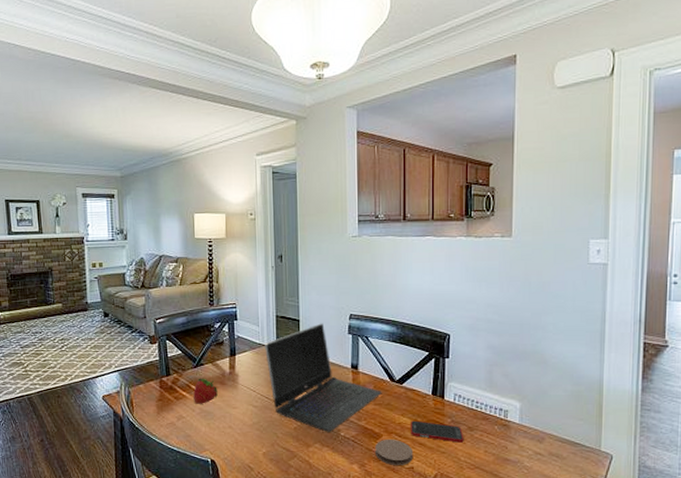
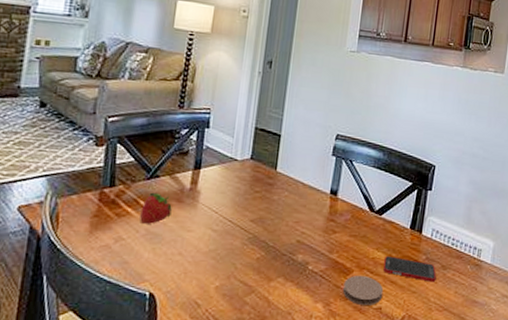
laptop computer: present [264,323,382,432] -> none [236,141,360,265]

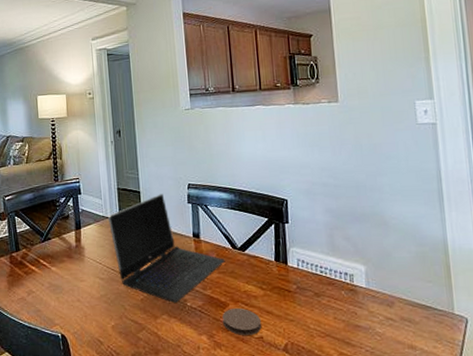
fruit: present [139,192,172,224] -> none [42,252,65,278]
laptop computer: none [236,141,360,265] -> present [107,194,225,303]
cell phone: present [383,255,437,282] -> none [256,288,312,310]

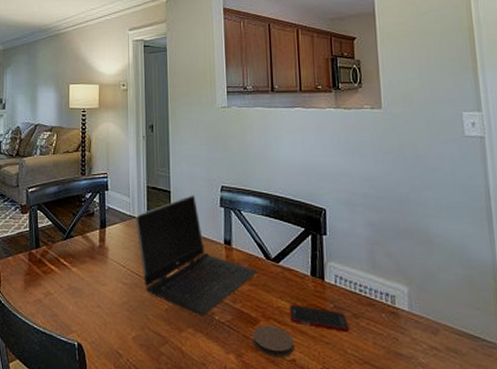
cell phone: none [256,288,312,310] -> present [290,304,350,332]

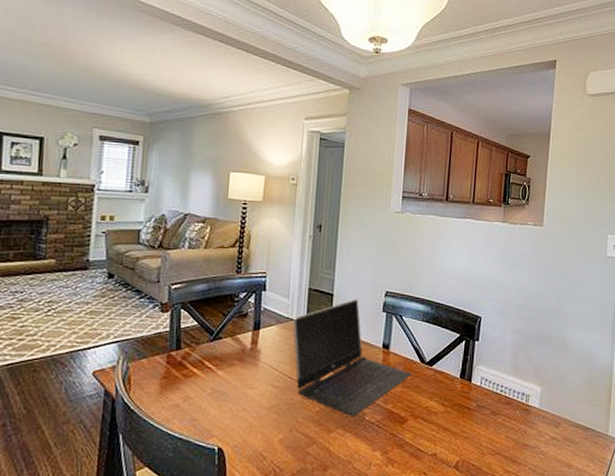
coaster: present [252,325,295,358] -> none [399,423,438,453]
cell phone: present [290,304,350,332] -> none [436,404,487,428]

